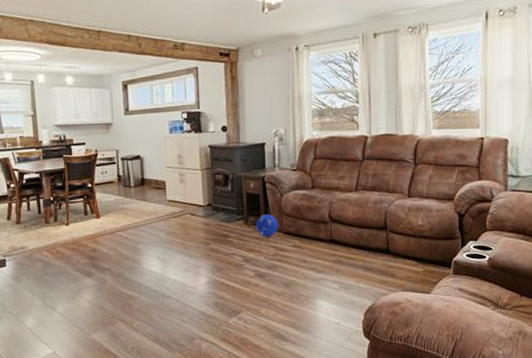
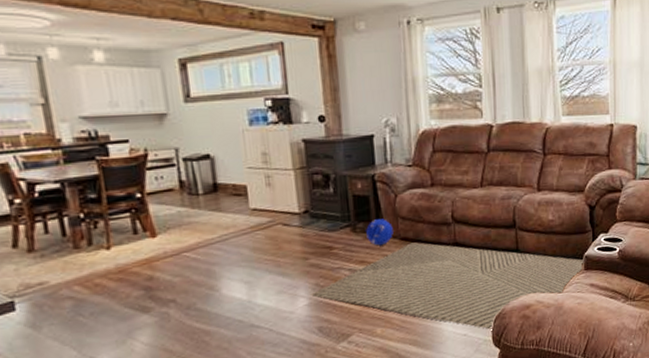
rug: none [210,237,453,322] -> present [311,242,584,330]

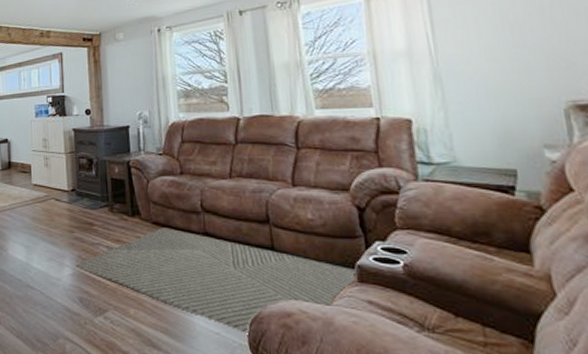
ball: present [366,219,393,246] -> none [122,202,146,227]

